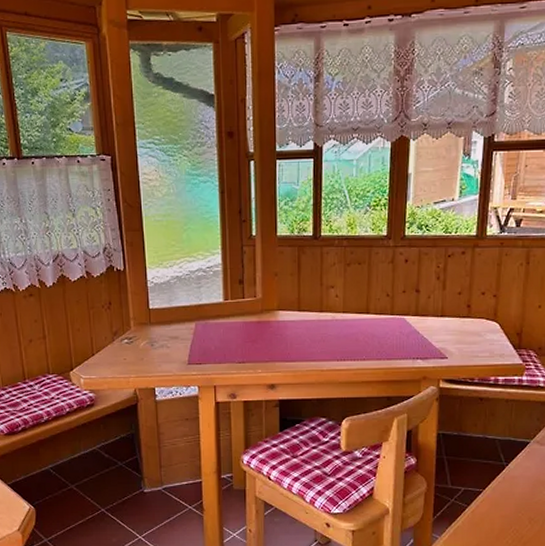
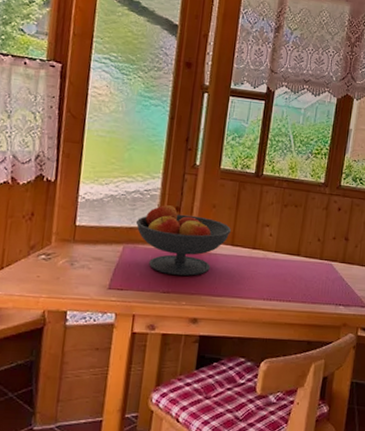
fruit bowl: none [203,278,296,345] -> present [135,203,231,276]

